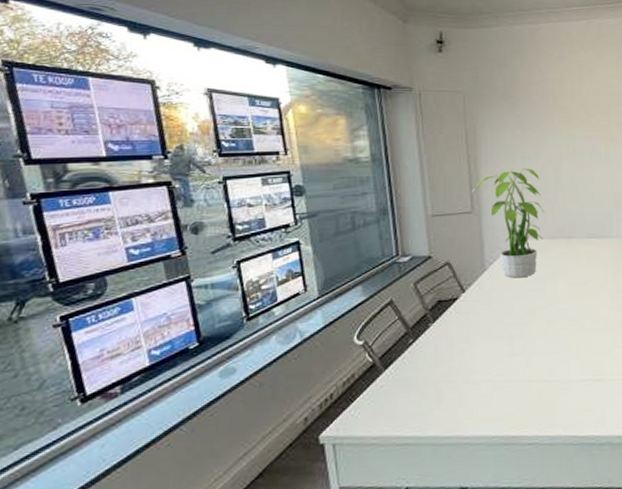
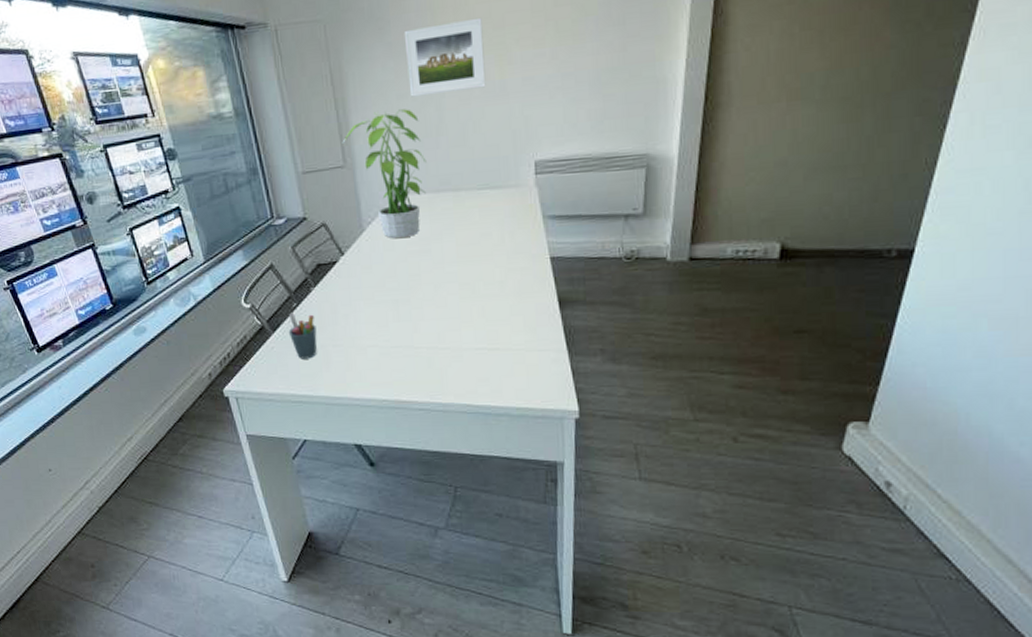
pen holder: none [401,348,431,398] -> present [288,312,317,359]
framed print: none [530,105,595,160] -> present [403,17,486,97]

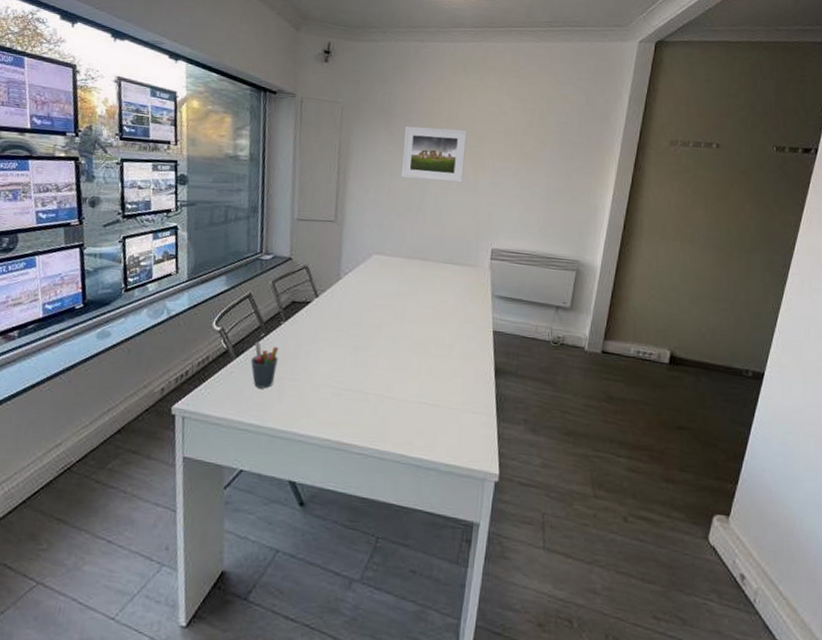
potted plant: present [342,109,427,239] -> none [337,183,405,292]

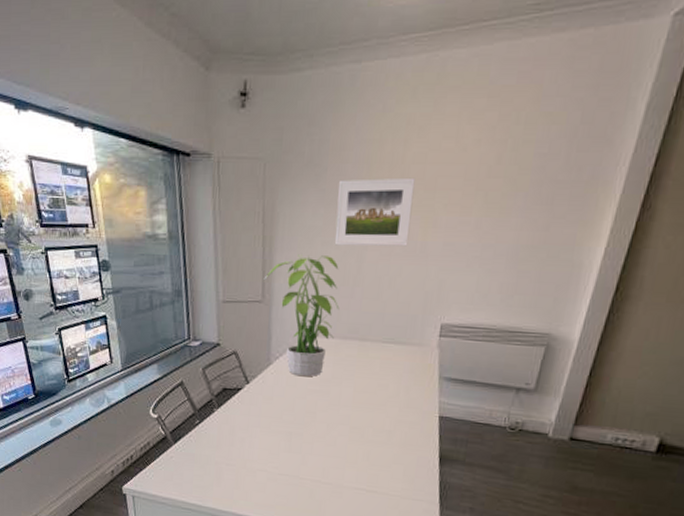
pen holder: present [250,341,278,389] -> none [188,428,214,473]
potted plant: none [337,183,405,292] -> present [263,255,340,377]

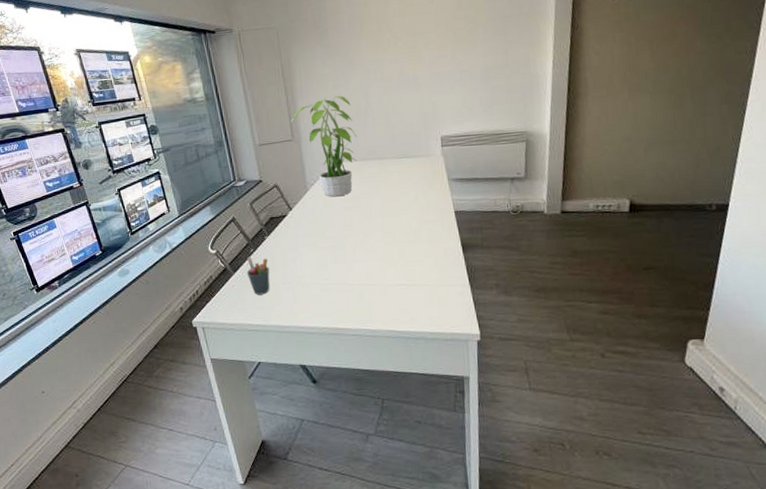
pen holder: none [188,428,214,473] -> present [246,256,270,295]
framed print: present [334,177,416,247] -> none [339,27,403,87]

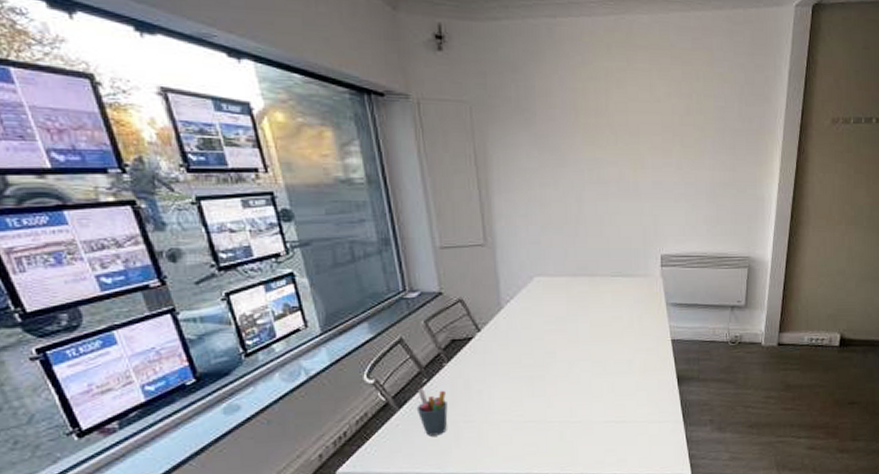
potted plant: present [290,96,357,197] -> none [483,196,566,318]

